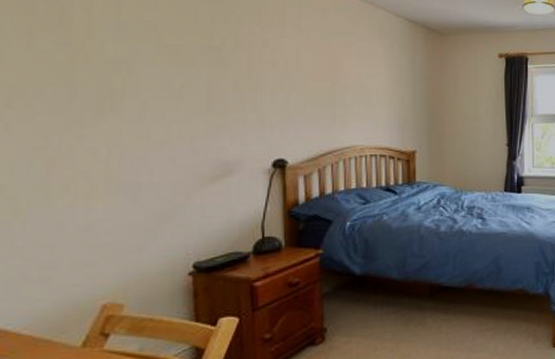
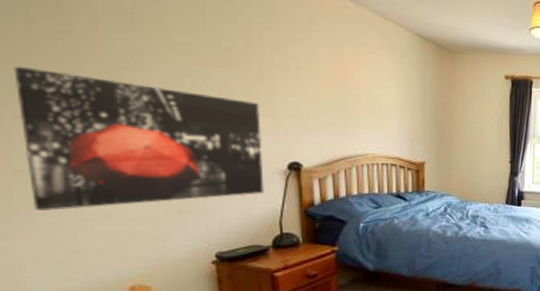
wall art: none [11,80,247,226] -> present [13,67,264,211]

